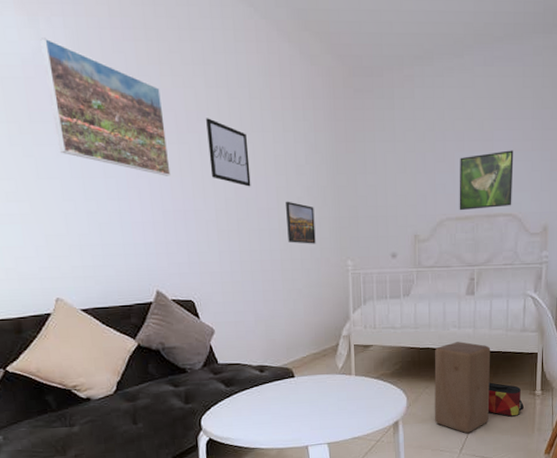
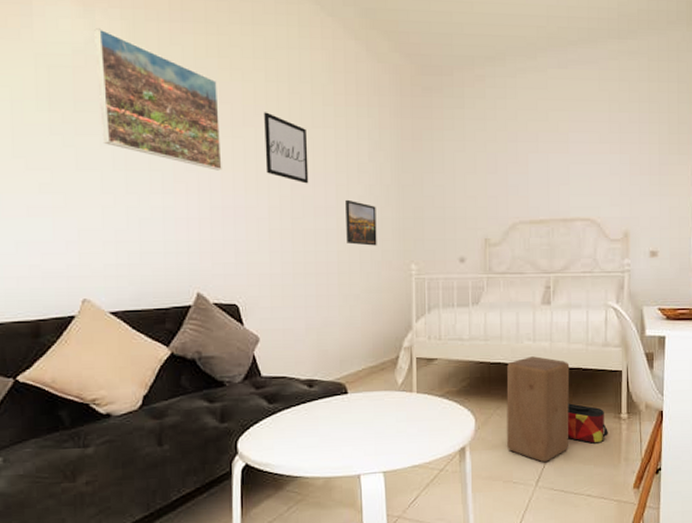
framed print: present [459,150,514,211] -> none [533,153,591,214]

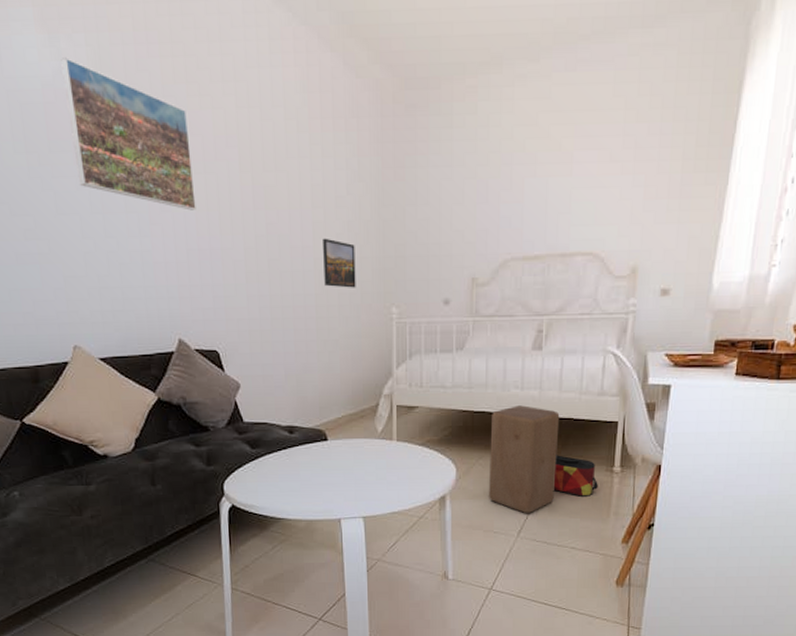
wall art: present [264,112,309,184] -> none [236,143,284,222]

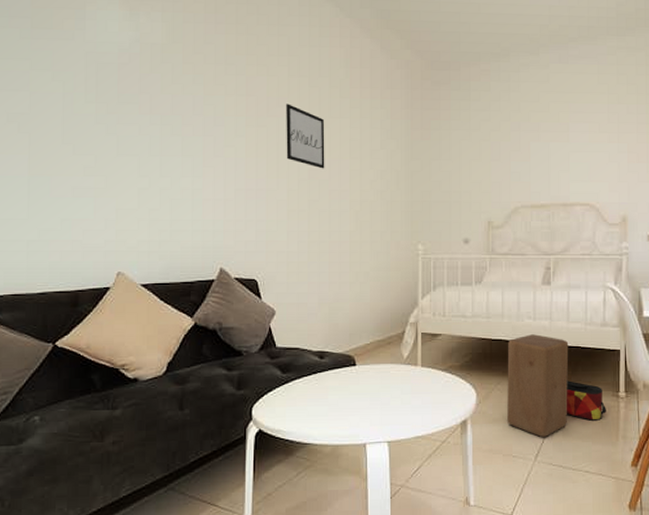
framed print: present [61,57,196,211] -> none [138,30,247,157]
wall art: none [236,143,284,222] -> present [286,104,325,169]
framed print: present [323,238,356,288] -> none [358,183,387,227]

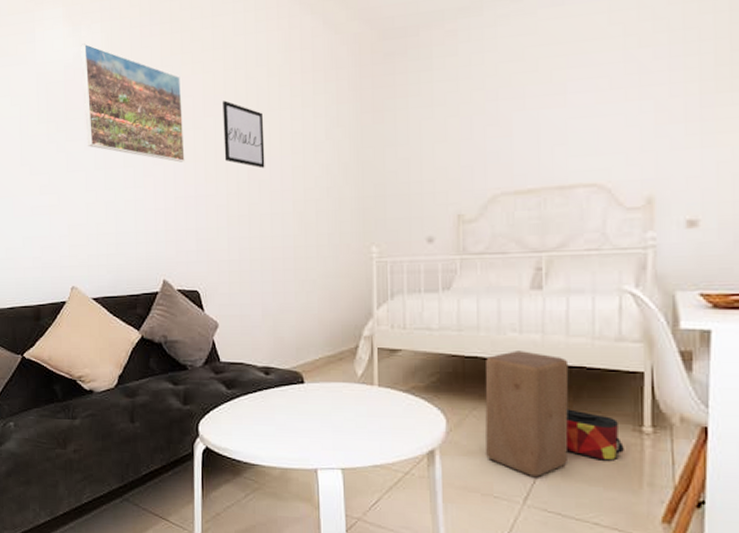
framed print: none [138,30,247,157] -> present [81,43,185,163]

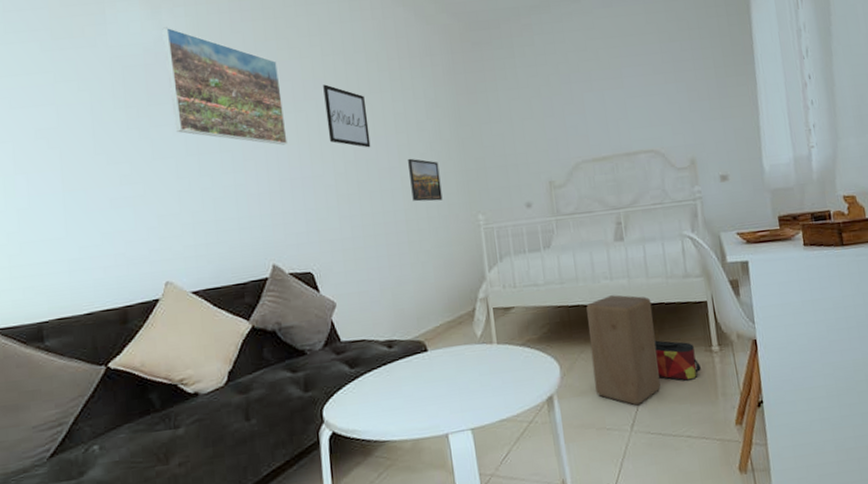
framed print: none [302,181,335,229] -> present [408,158,443,202]

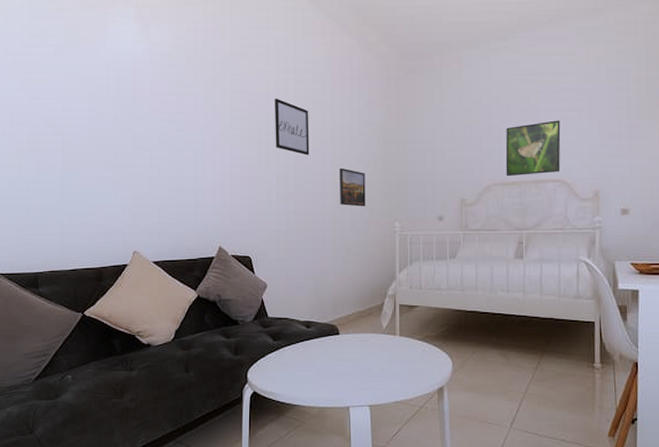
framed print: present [162,27,288,145] -> none [149,40,241,147]
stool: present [586,295,661,406] -> none [481,306,543,406]
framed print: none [589,85,652,152] -> present [505,120,561,177]
bag: present [654,340,701,381] -> none [540,351,582,390]

